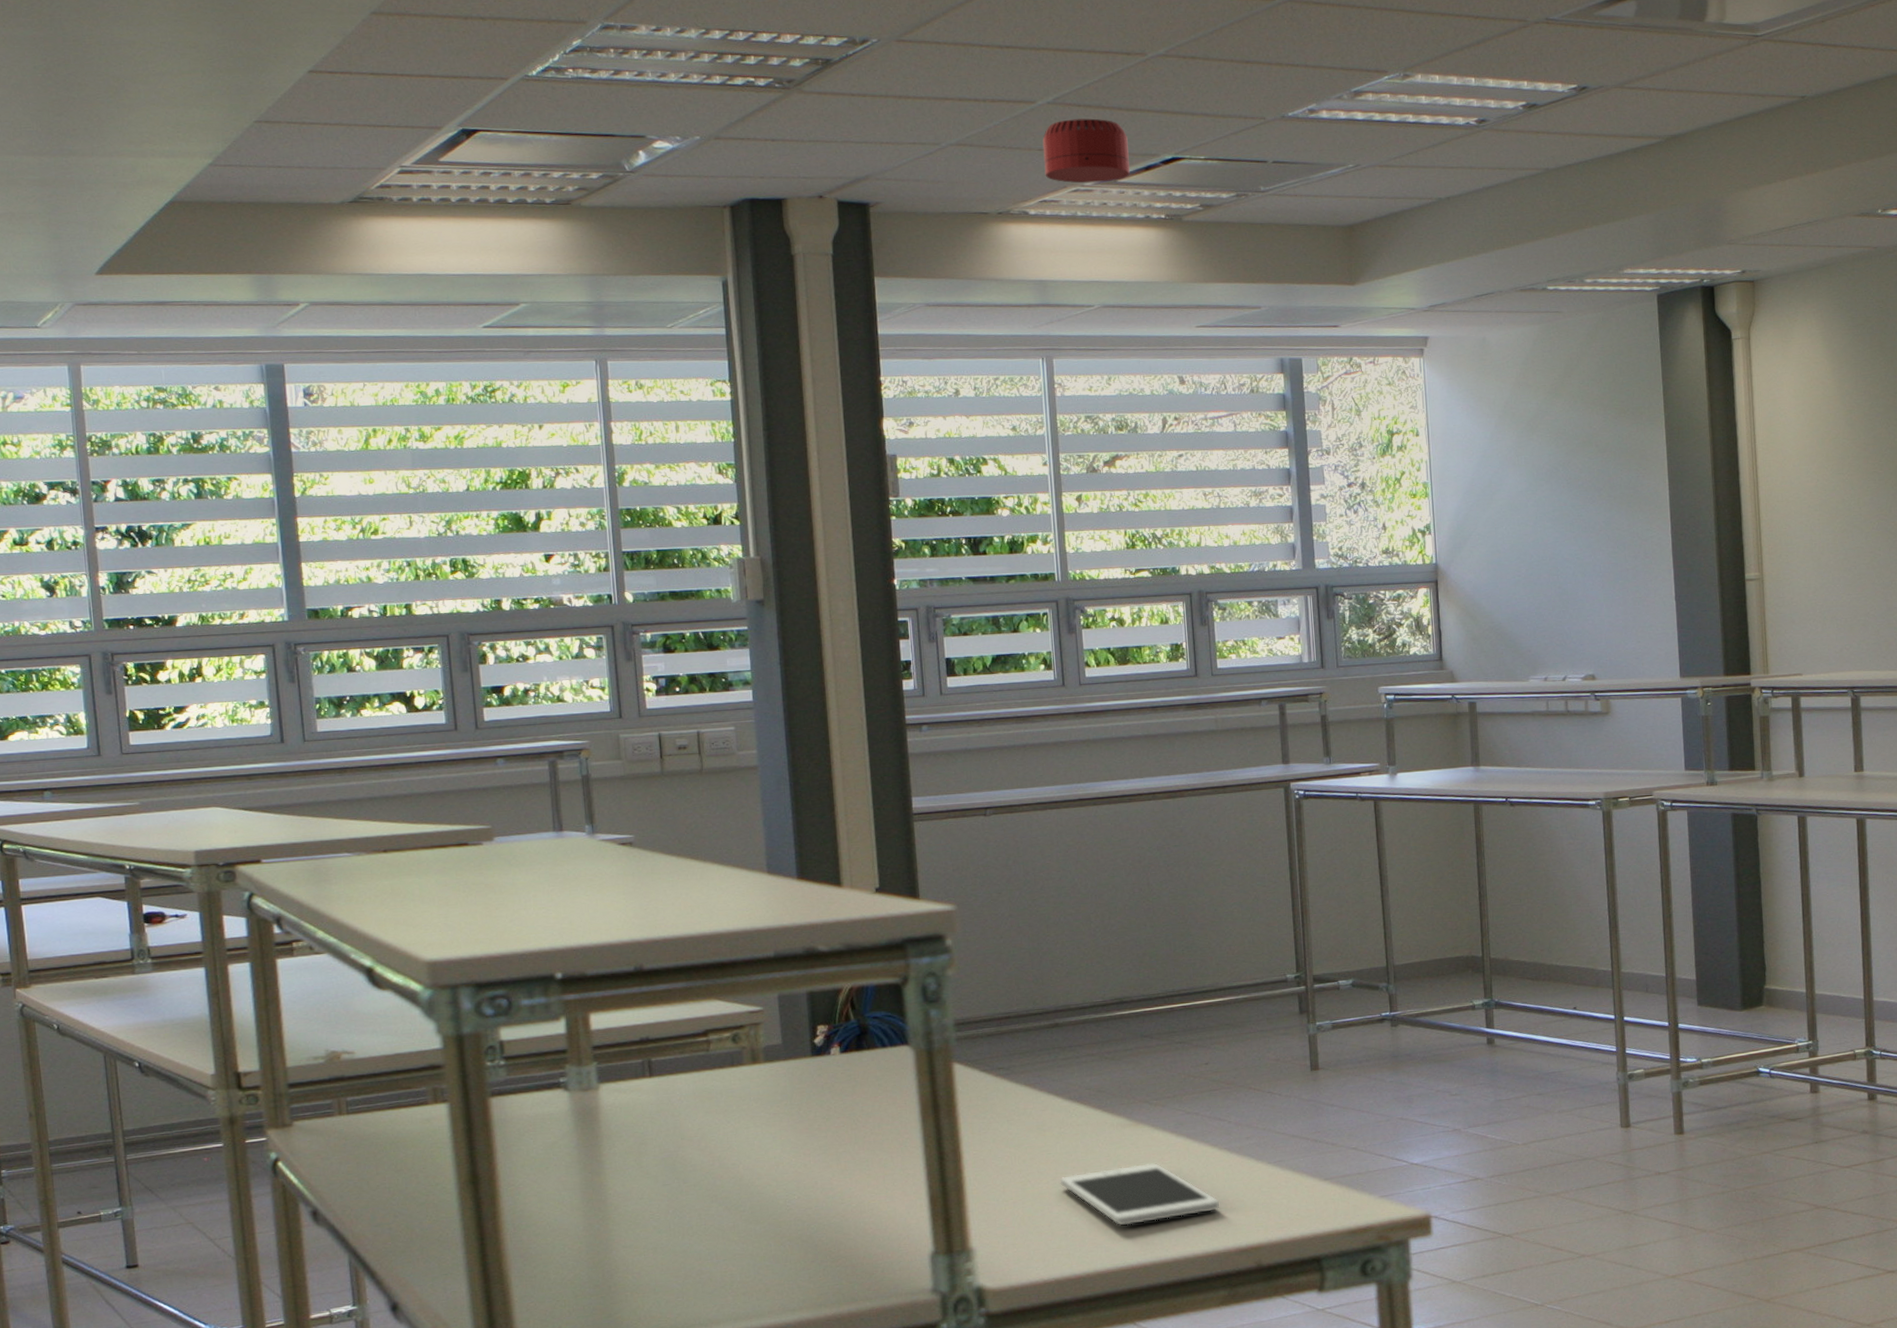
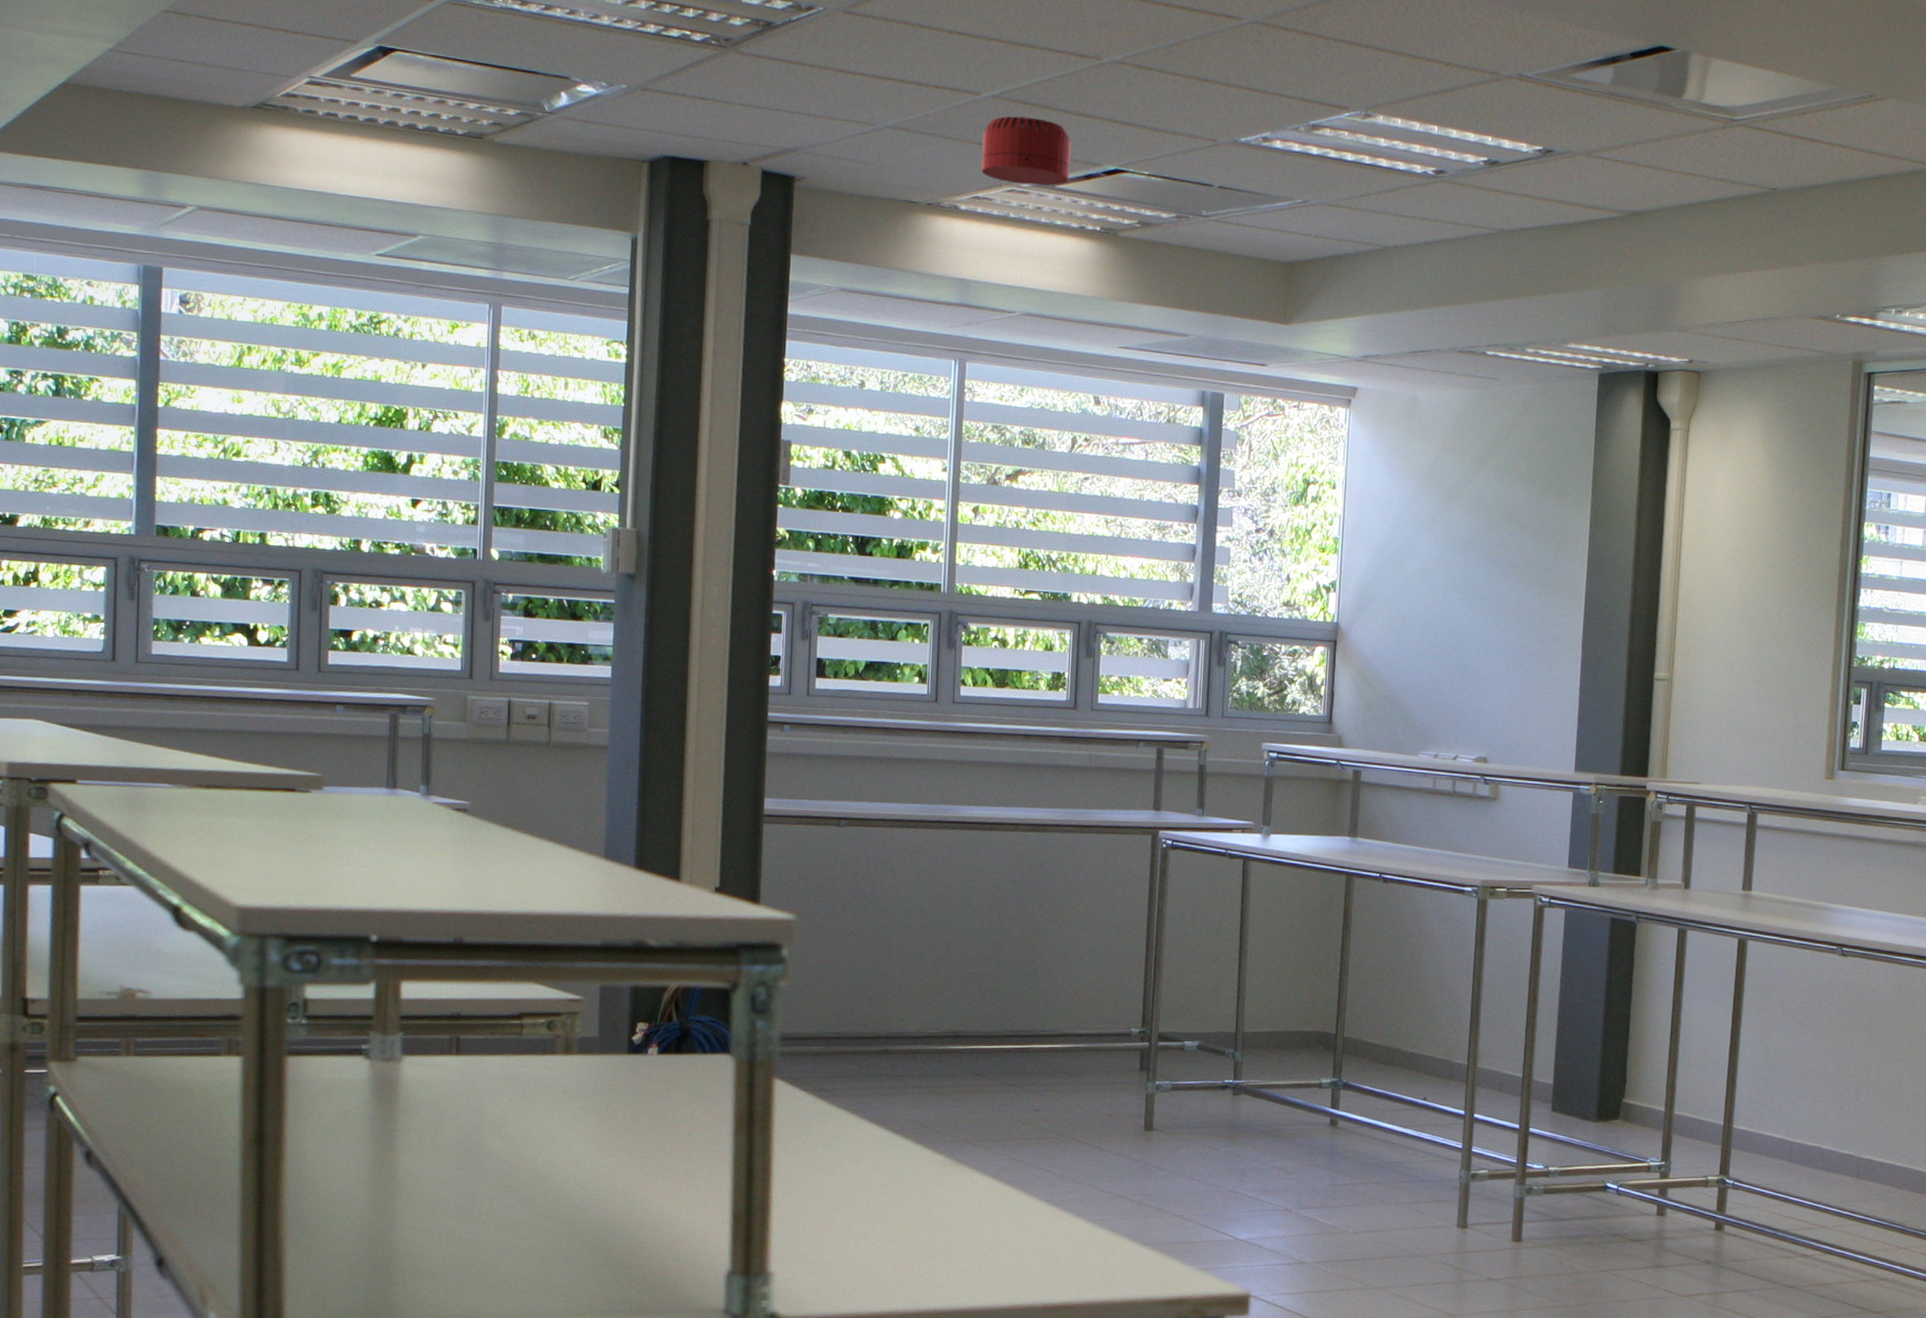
cell phone: present [1059,1162,1219,1226] -> none [870,1205,1033,1268]

